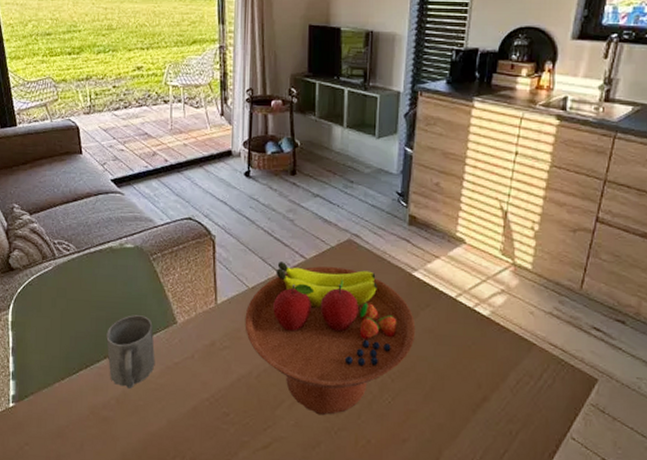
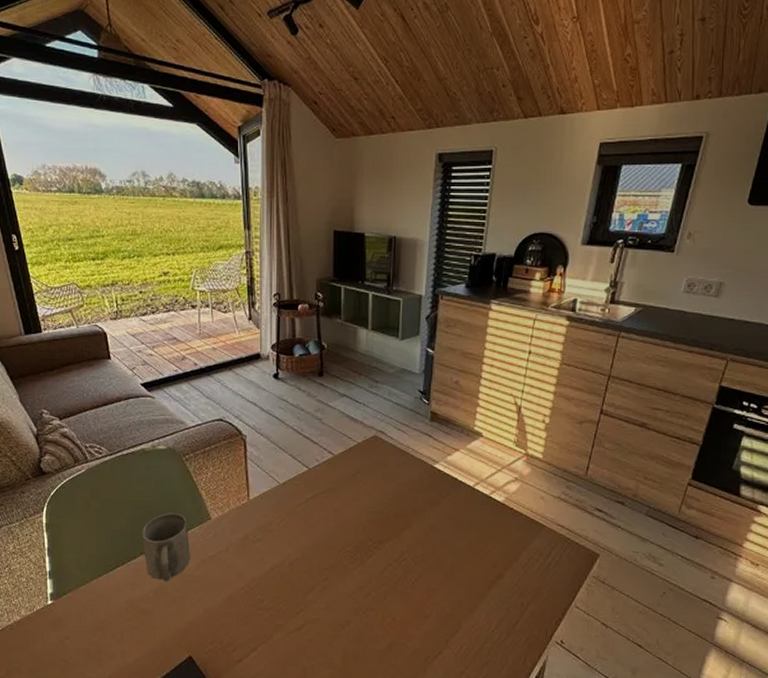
fruit bowl: present [245,261,416,416] -> none [276,458,437,598]

